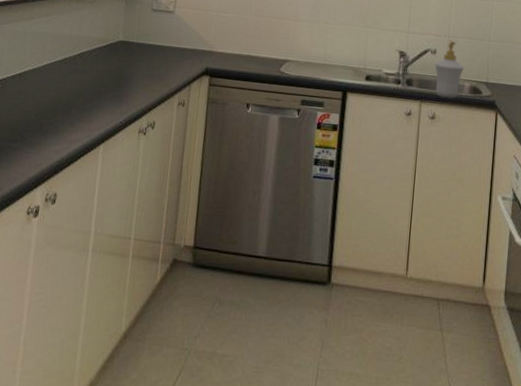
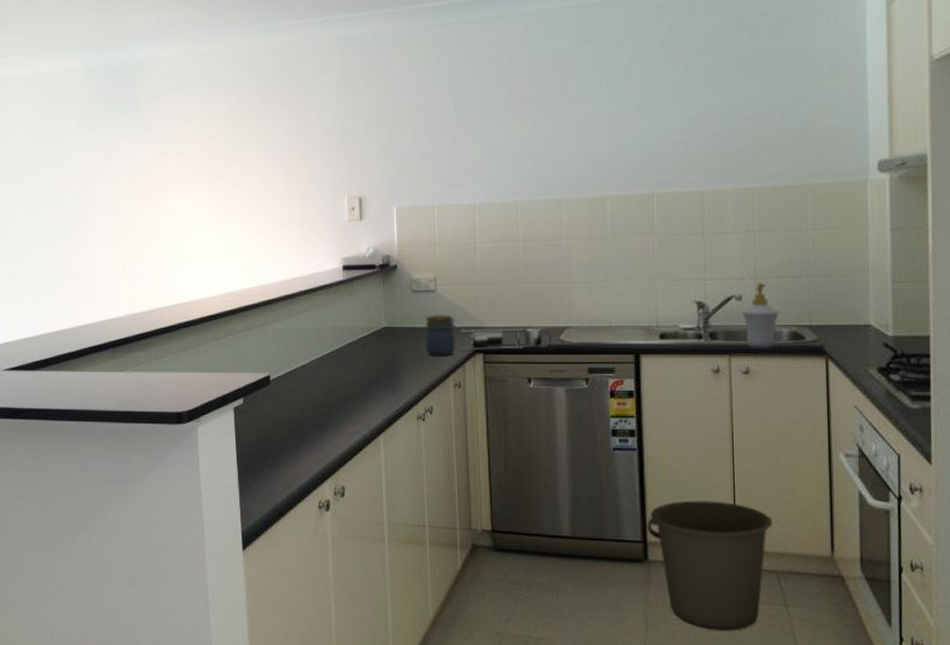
jar: none [156,34,189,76] -> present [425,314,457,357]
paper towel holder: none [190,51,273,77] -> present [461,326,552,351]
bucket: none [334,229,439,353] -> present [647,500,773,631]

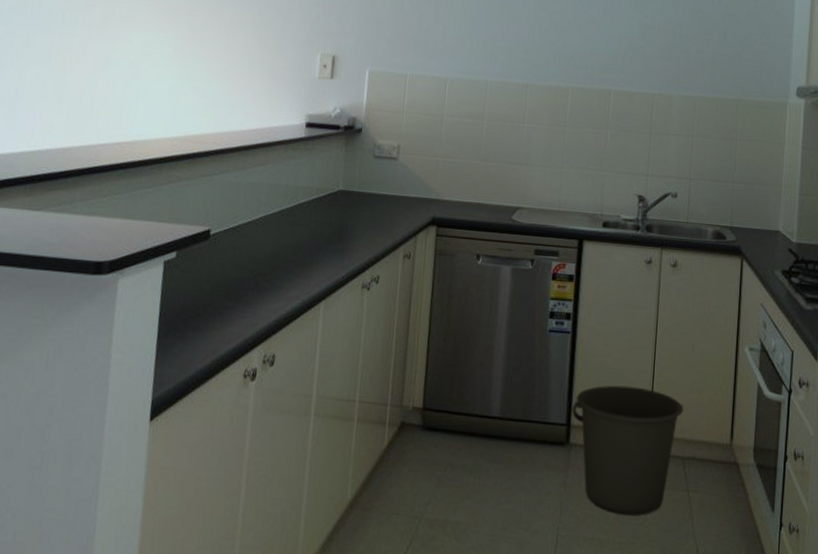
jar: present [425,314,457,357] -> none [380,182,414,226]
paper towel holder: present [461,326,552,351] -> none [416,199,504,226]
soap bottle: present [741,282,780,350] -> none [675,182,707,245]

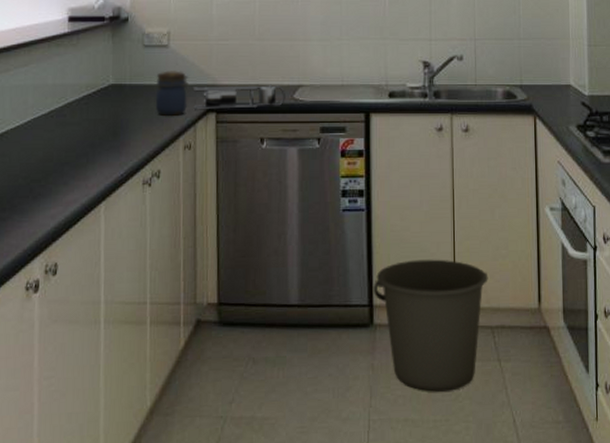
jar: none [380,182,414,226] -> present [155,71,190,117]
paper towel holder: none [416,199,504,226] -> present [193,84,286,110]

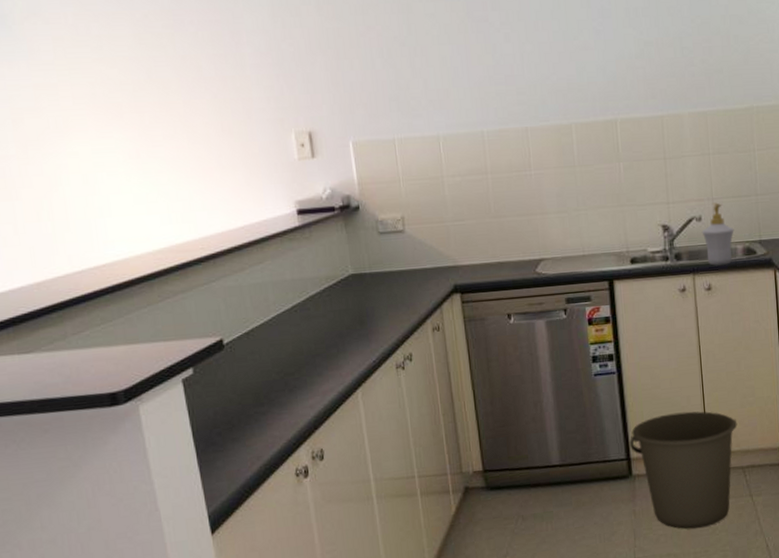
jar: present [155,71,190,117] -> none [395,255,432,301]
paper towel holder: present [193,84,286,110] -> none [435,260,528,293]
soap bottle: none [462,43,495,108] -> present [701,202,734,267]

